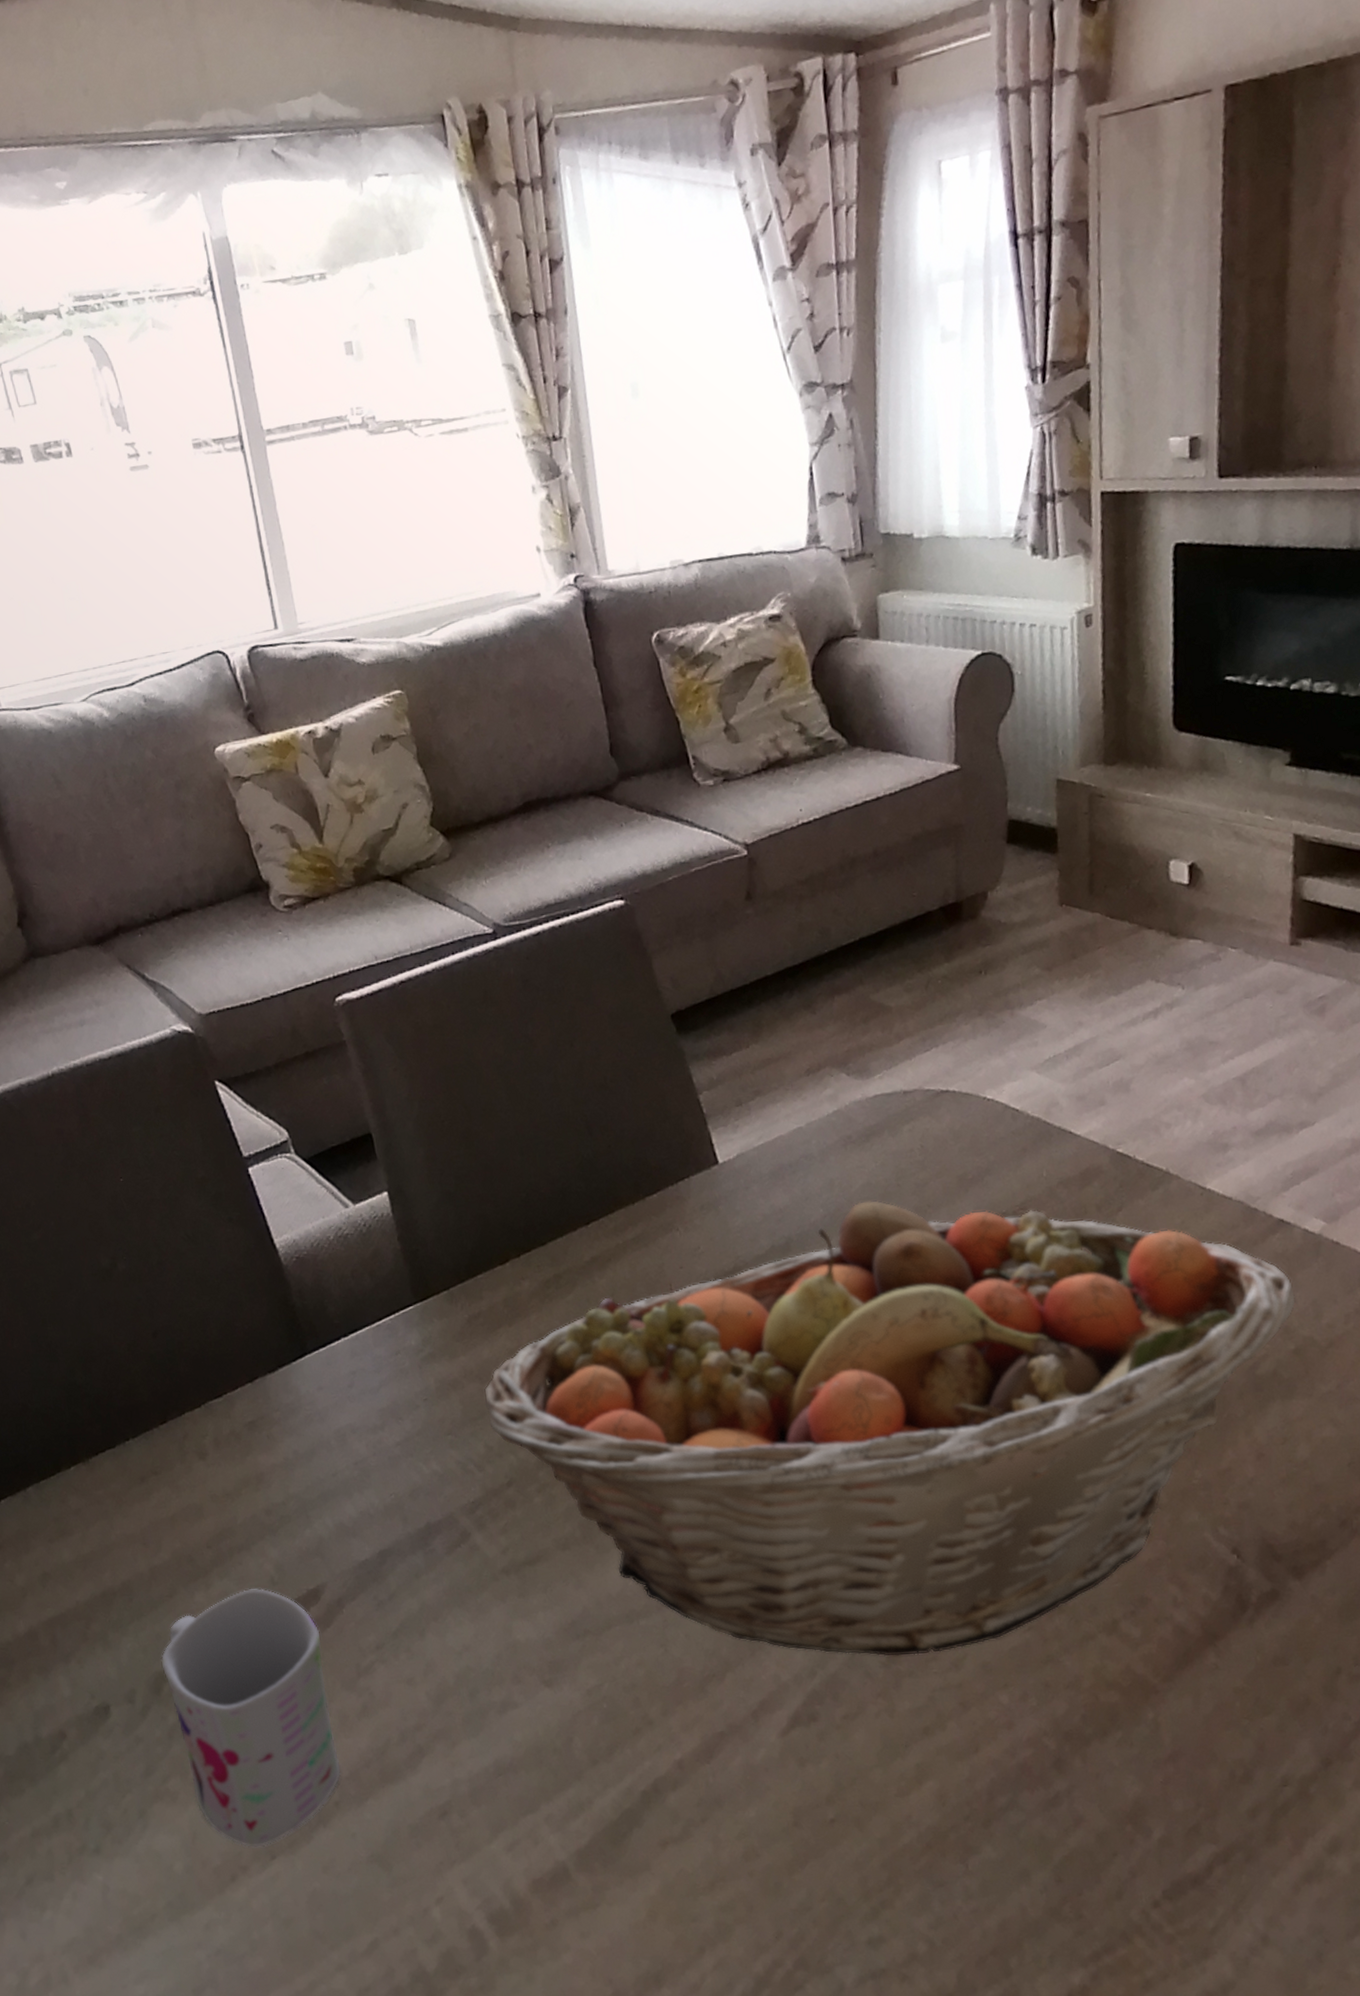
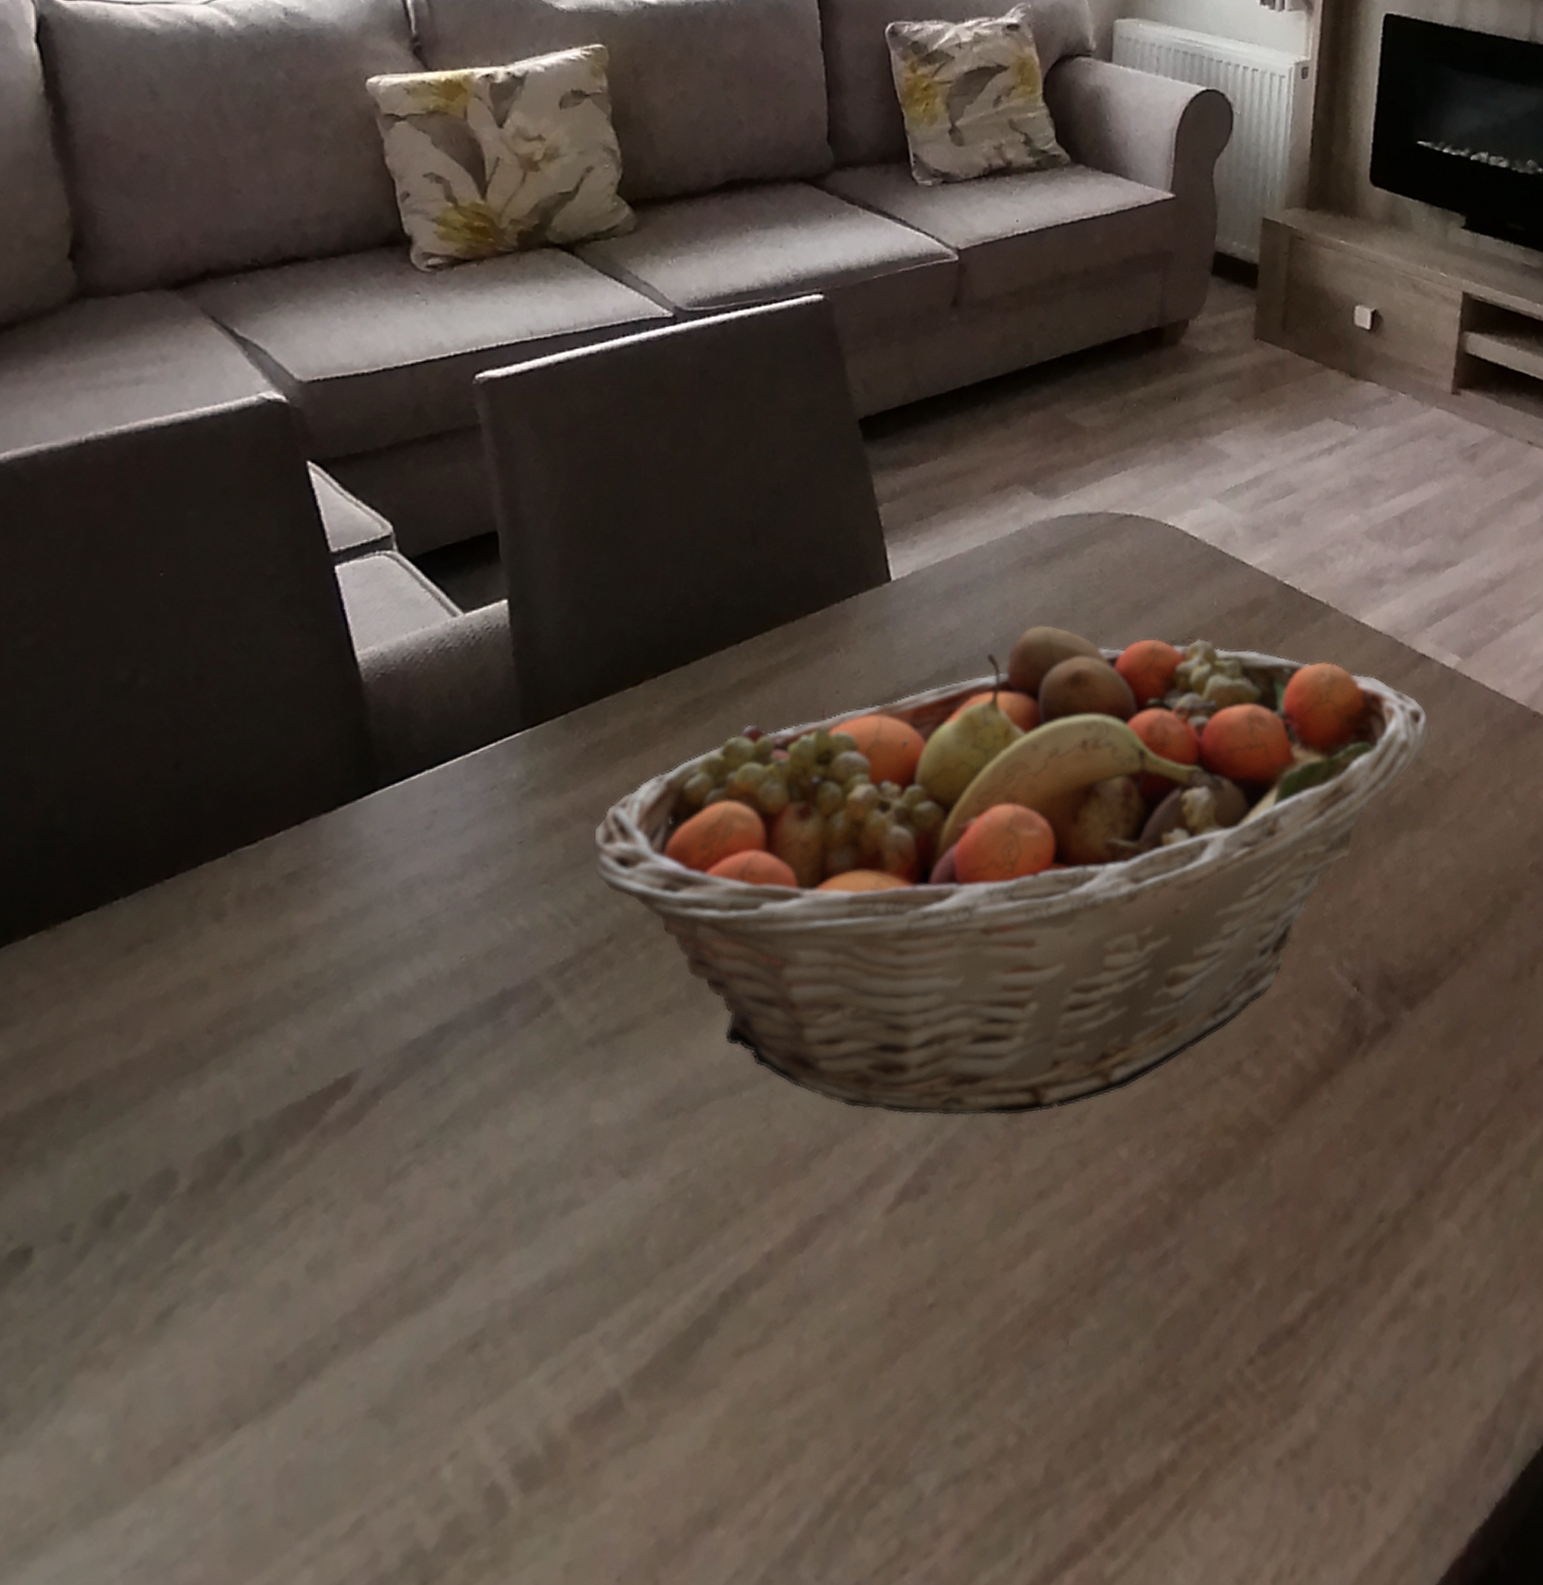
mug: present [161,1588,342,1847] -> none [117,1080,347,1417]

